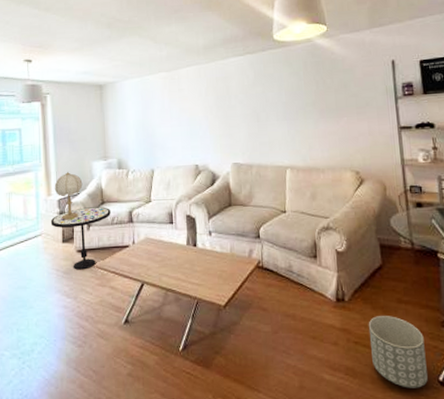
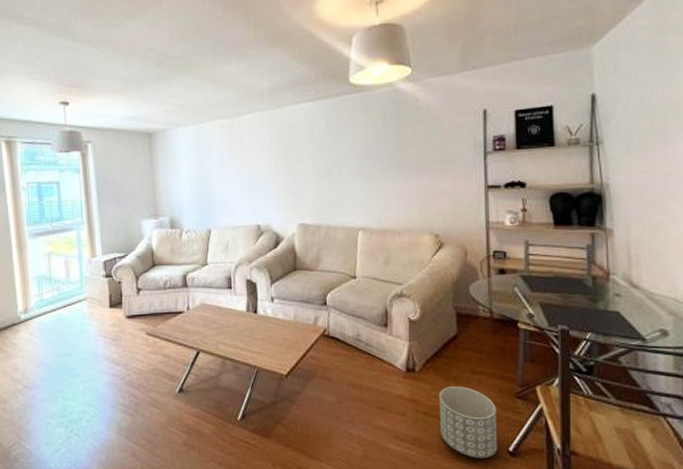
side table: present [50,207,111,270] -> none [96,269,163,337]
table lamp: present [54,171,83,220] -> none [99,230,131,284]

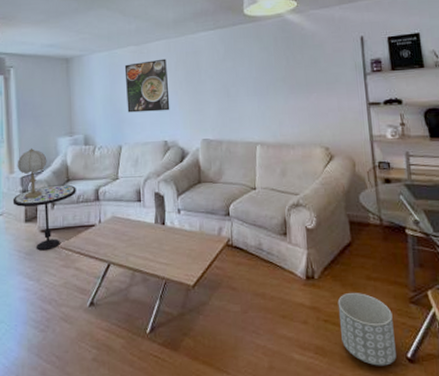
side table: none [96,269,163,337] -> present [12,184,76,251]
table lamp: none [99,230,131,284] -> present [17,147,47,199]
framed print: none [213,134,264,194] -> present [124,58,170,113]

